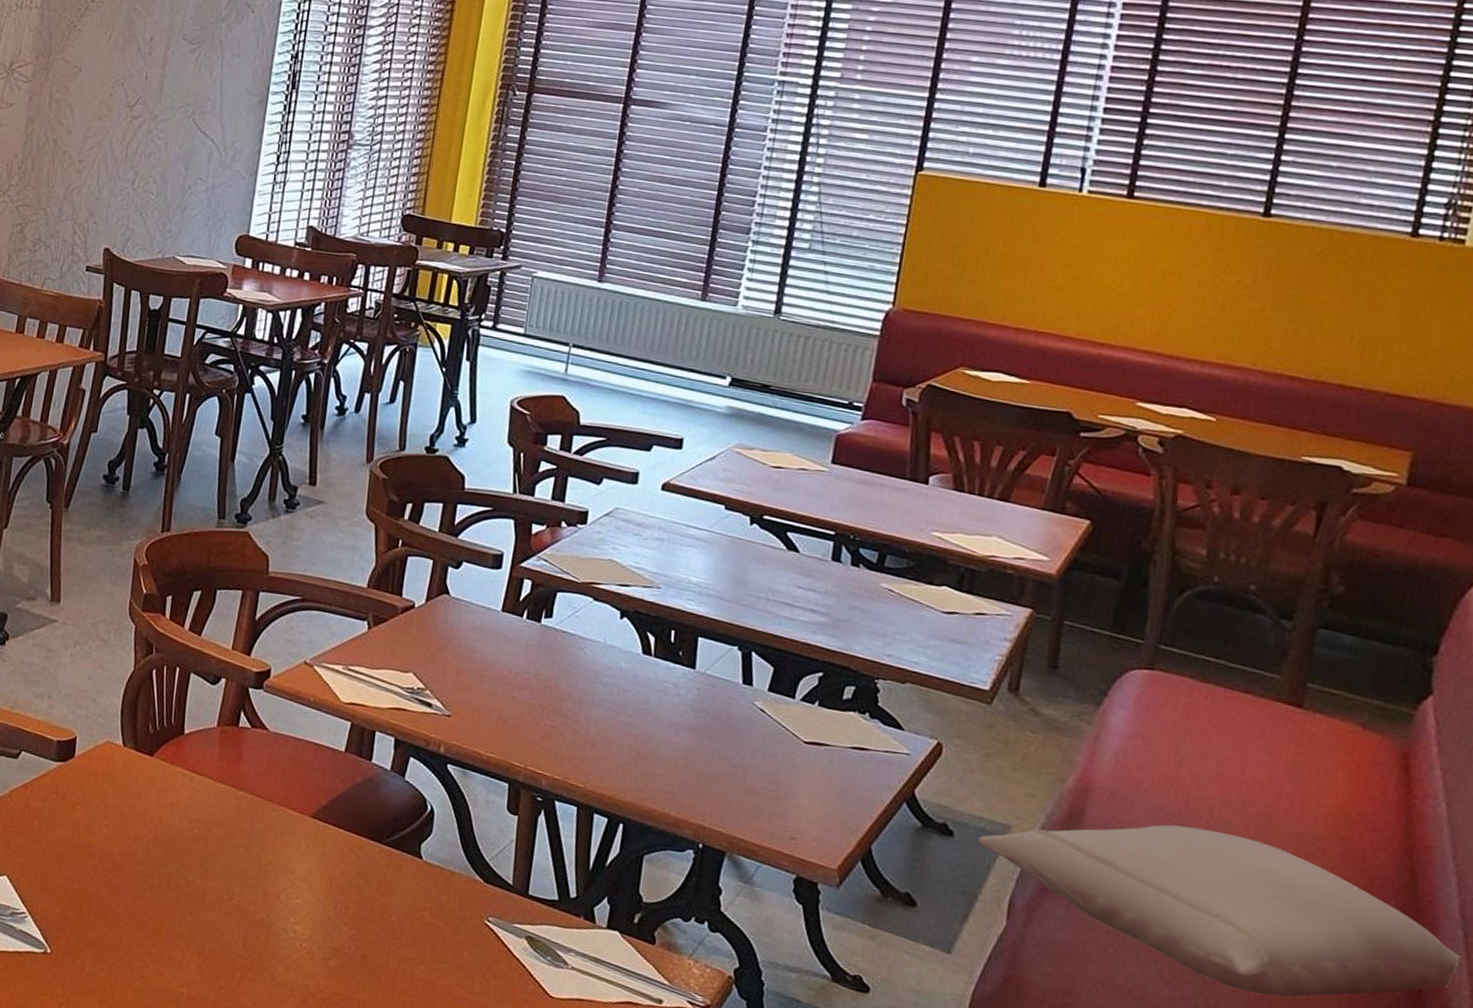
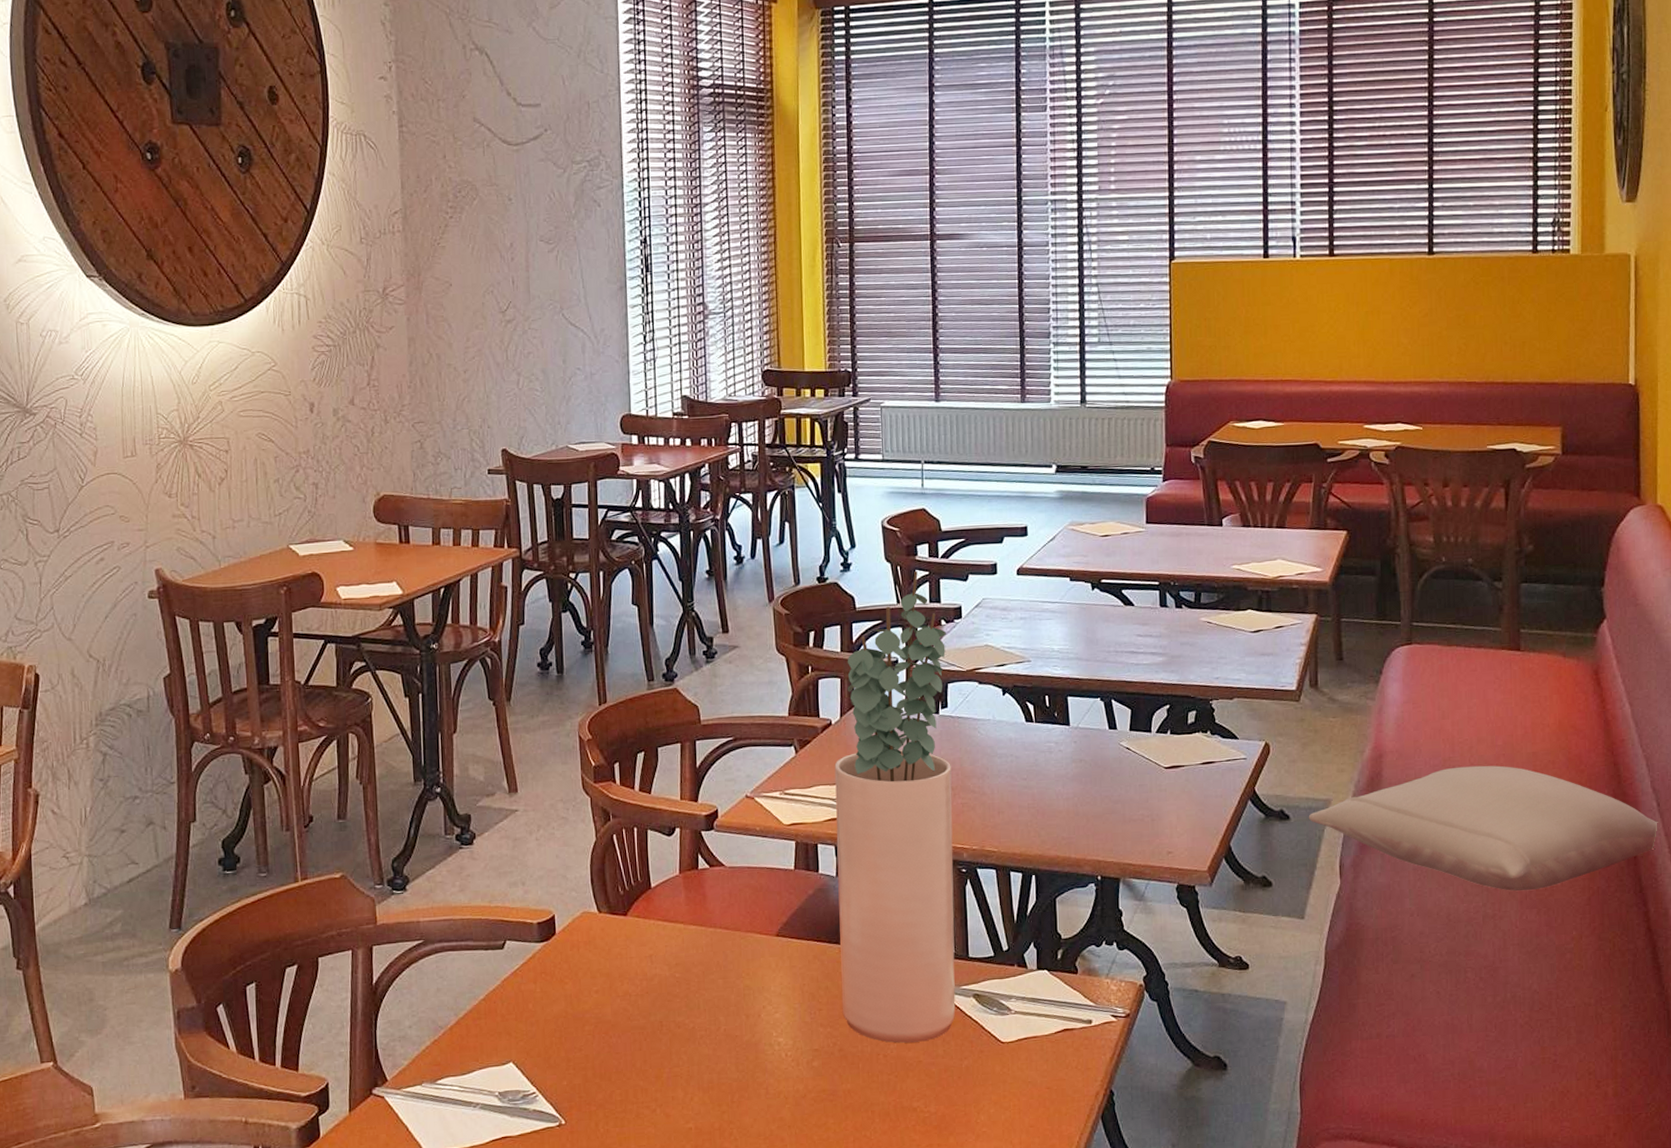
vase: none [371,462,565,973] -> present [834,571,956,1043]

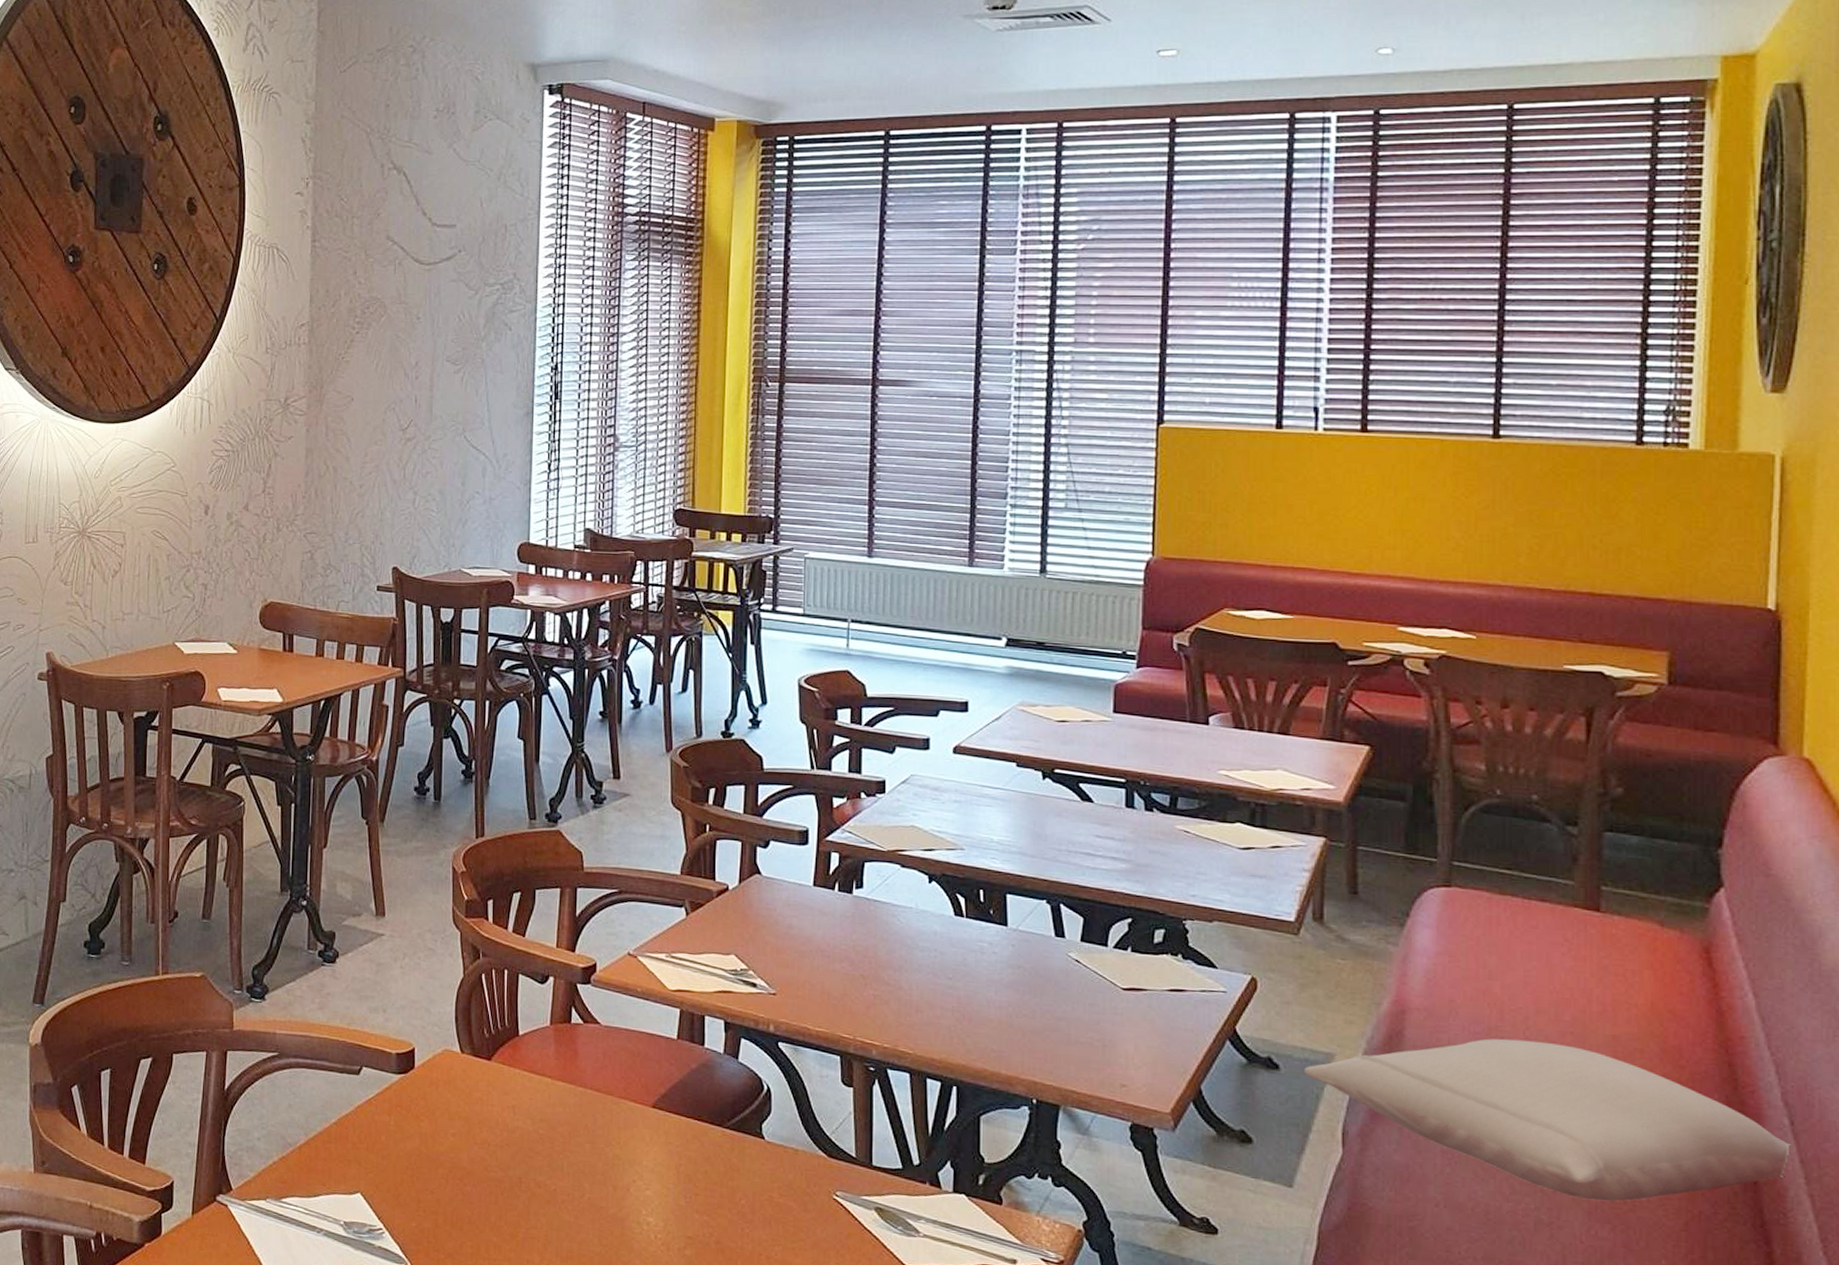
vase: present [834,571,956,1043] -> none [721,737,866,1250]

